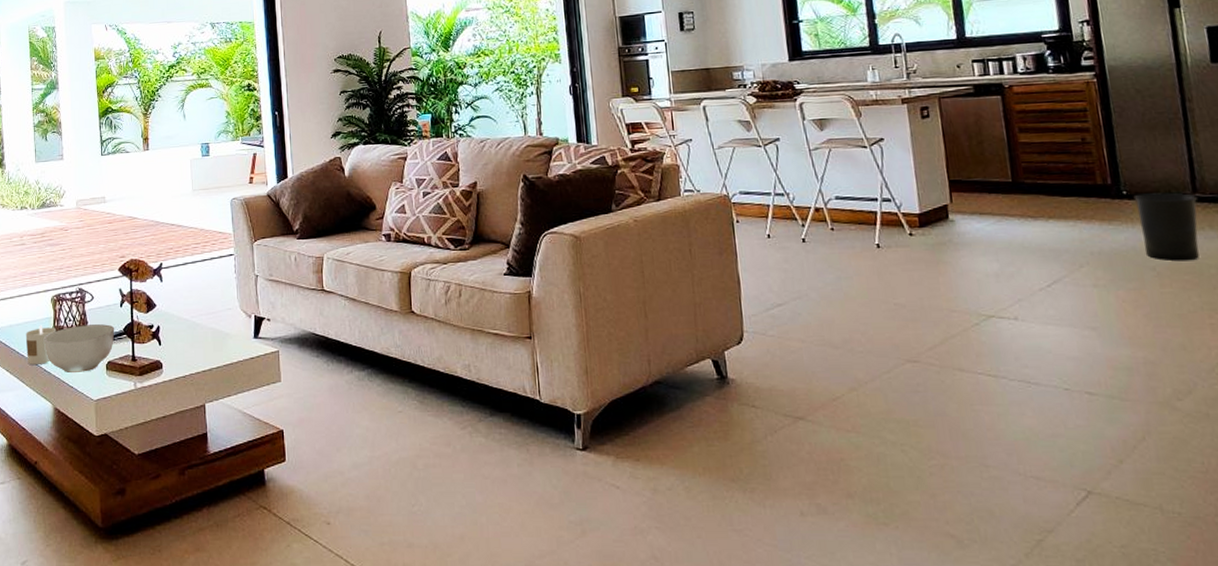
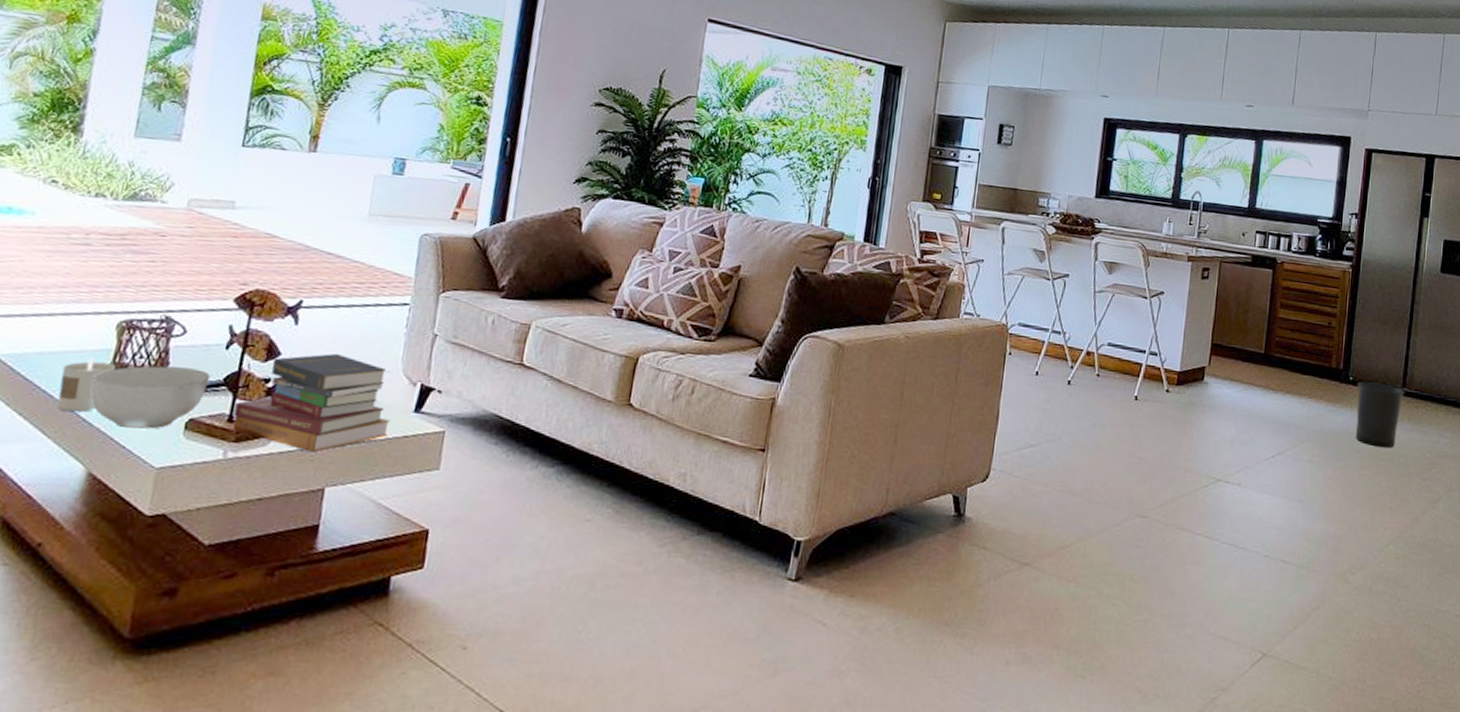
books: none [134,299,239,378] -> present [232,353,390,452]

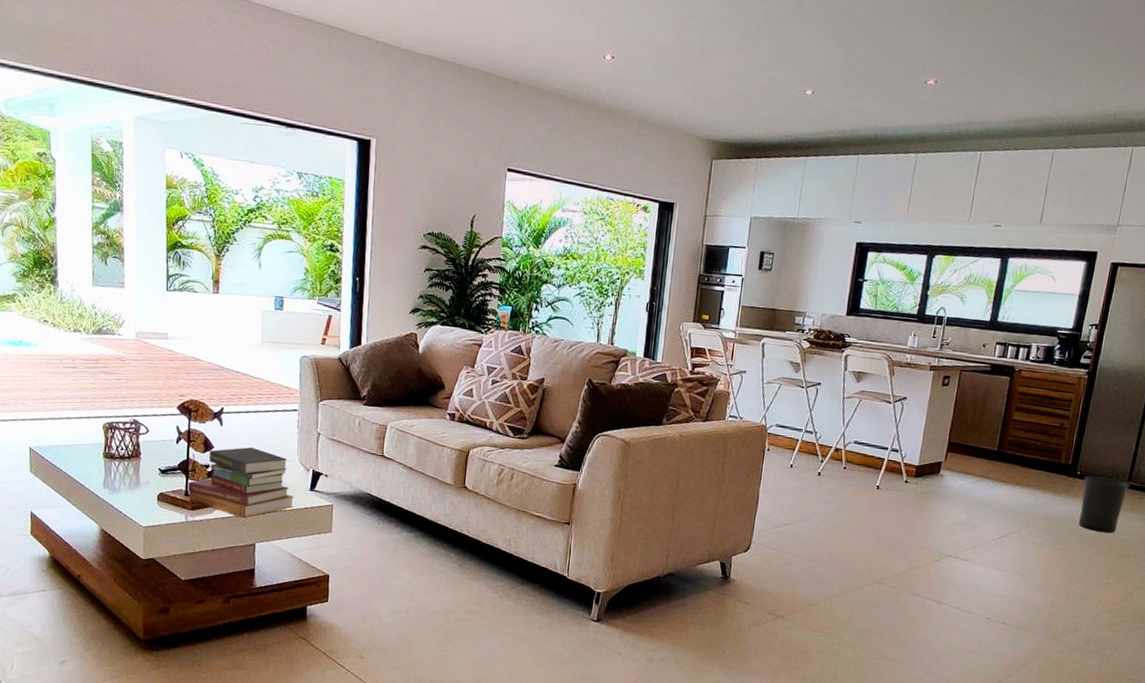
candle: present [57,358,117,412] -> none [73,449,107,487]
bowl: present [91,365,211,430] -> none [92,455,169,500]

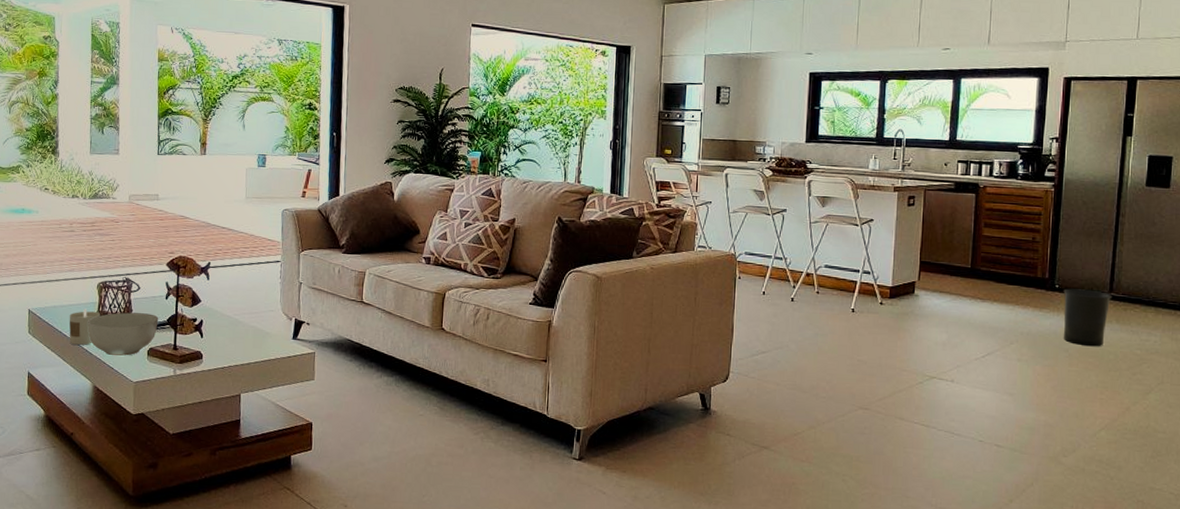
candle: none [73,449,107,487] -> present [69,309,101,345]
bowl: none [92,455,169,500] -> present [87,312,159,357]
books: present [187,446,294,518] -> none [176,299,277,369]

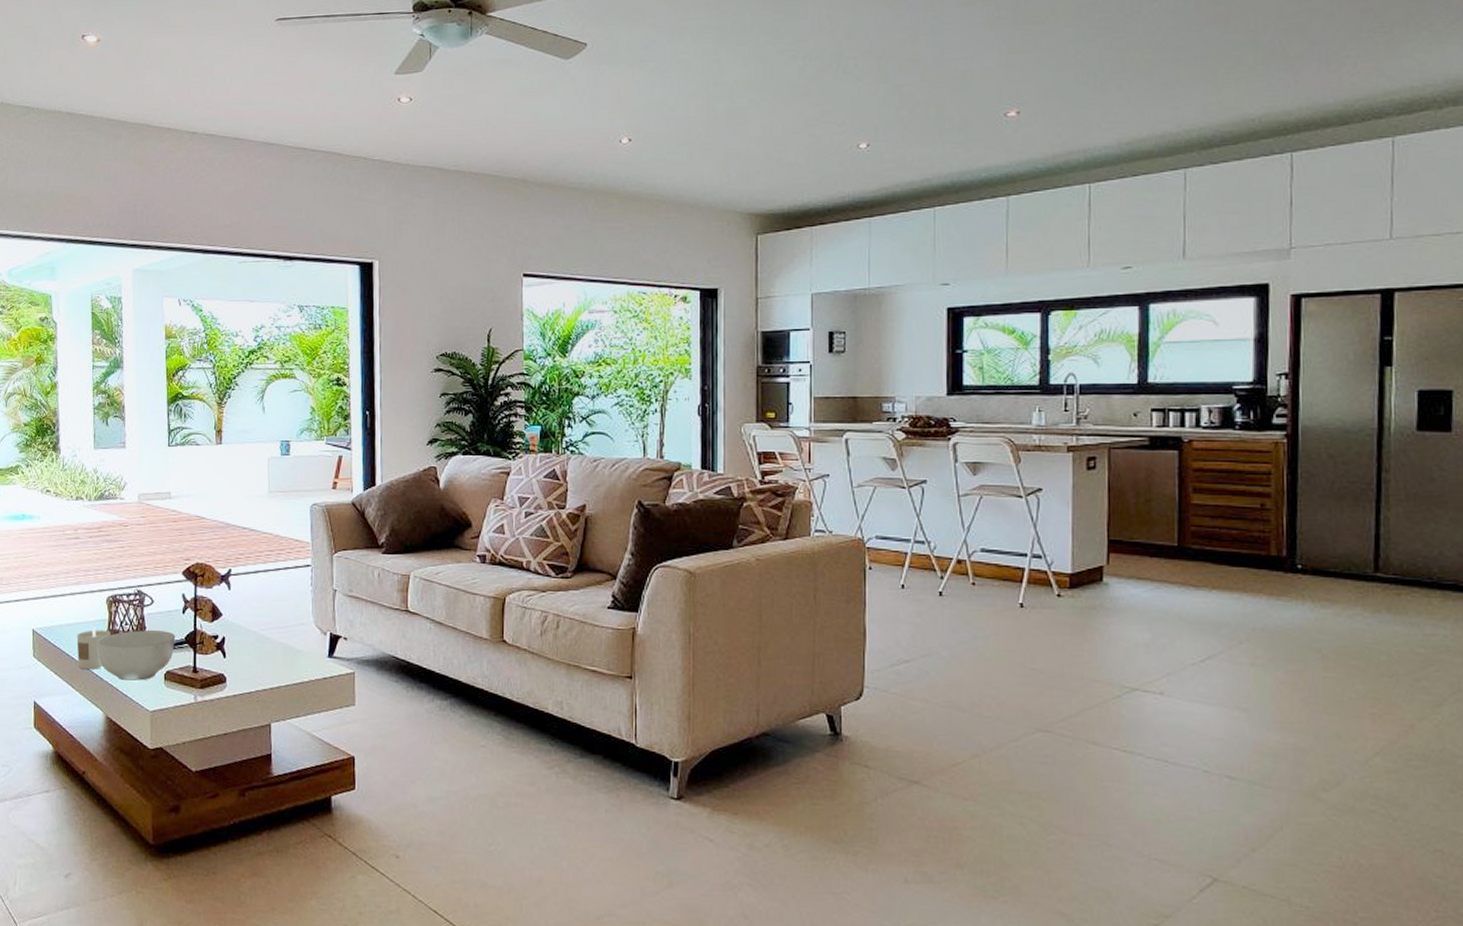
waste bin: present [1063,288,1113,347] -> none [1308,569,1379,645]

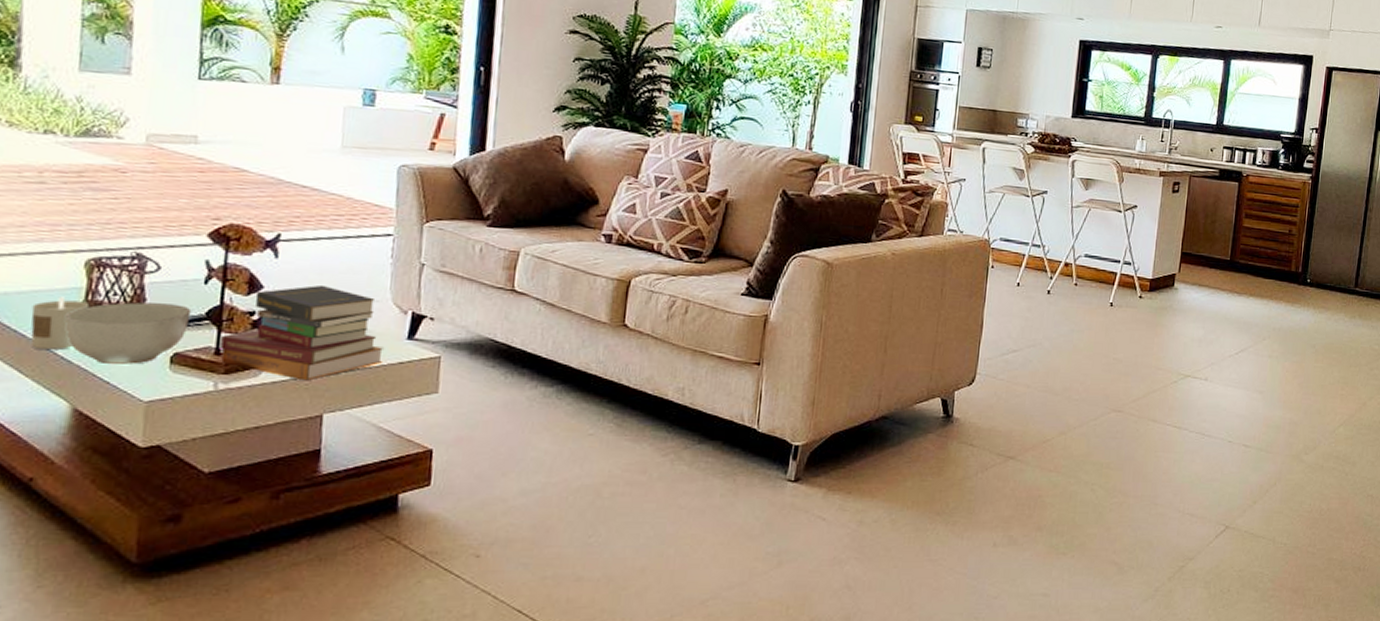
books: none [196,611,311,694] -> present [219,284,383,381]

